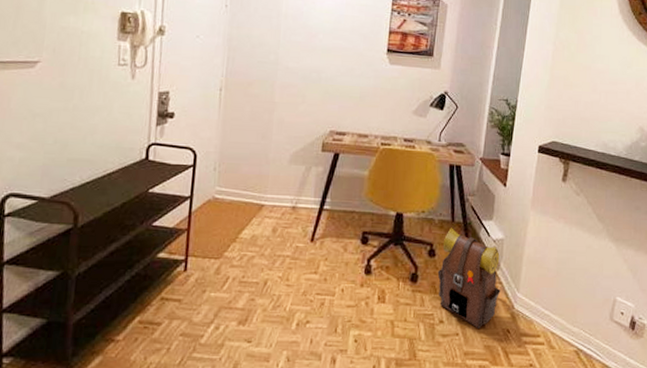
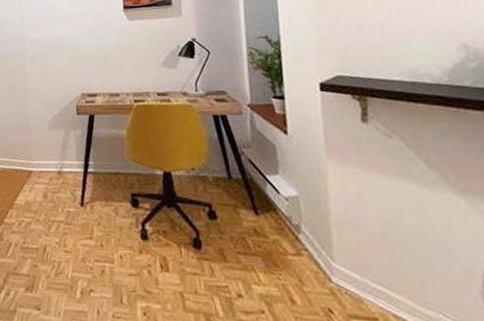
backpack: present [437,228,501,328] -> none [222,185,309,306]

